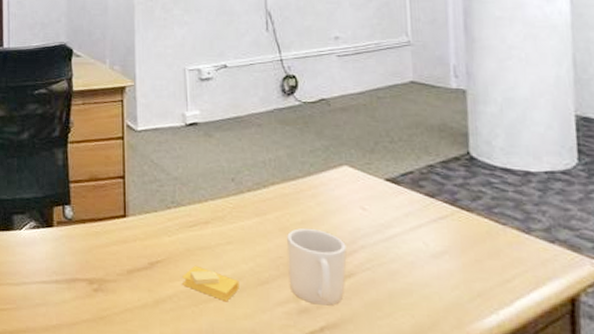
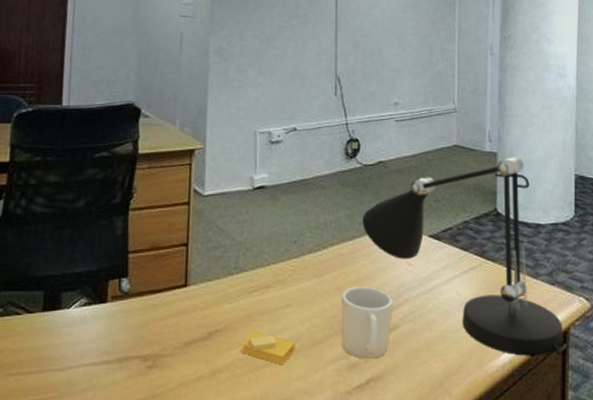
desk lamp: none [305,93,578,325] -> present [362,156,568,356]

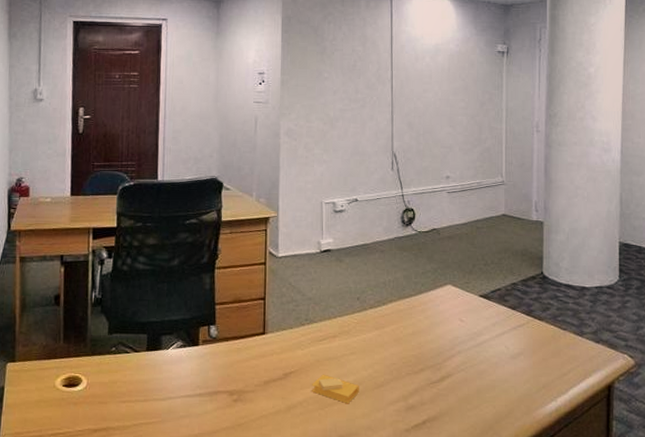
mug: present [340,285,393,359] -> none [399,338,447,402]
desk lamp: present [362,156,568,356] -> none [418,224,612,407]

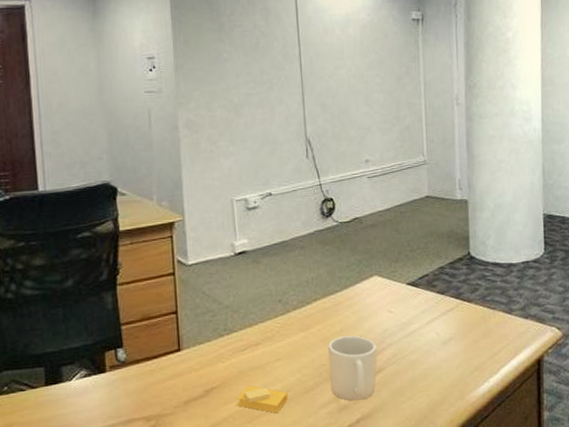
mug: none [399,338,447,402] -> present [328,335,377,401]

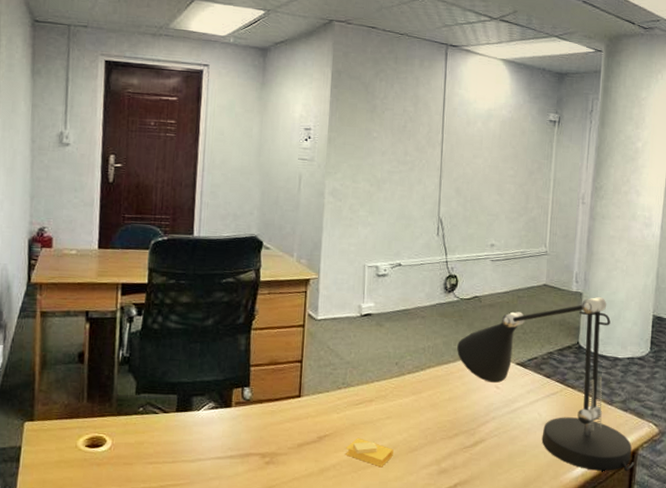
mug: present [328,335,377,401] -> none [433,403,481,466]
desk lamp: none [342,201,542,385] -> present [457,296,635,472]

